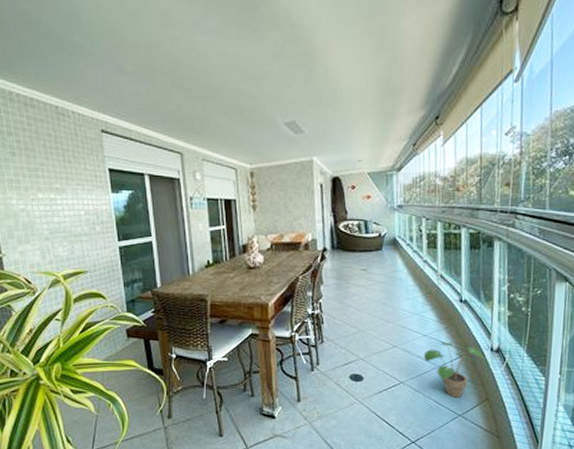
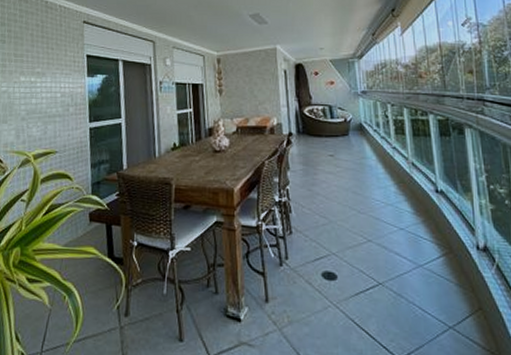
potted plant: present [423,341,485,398] -> none [401,237,472,305]

